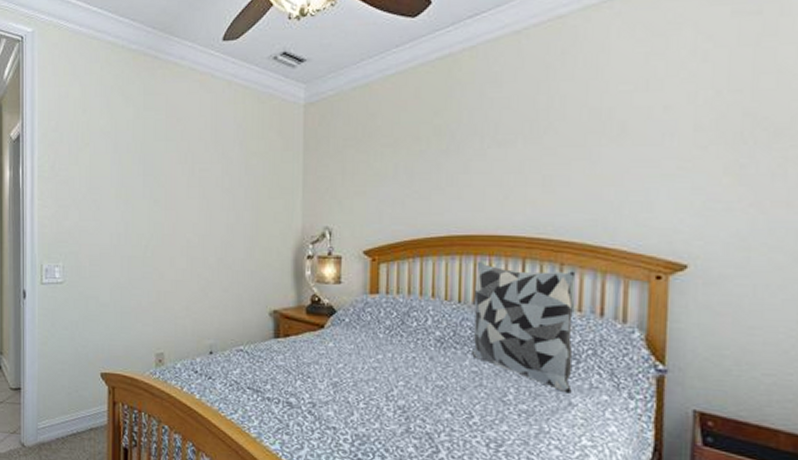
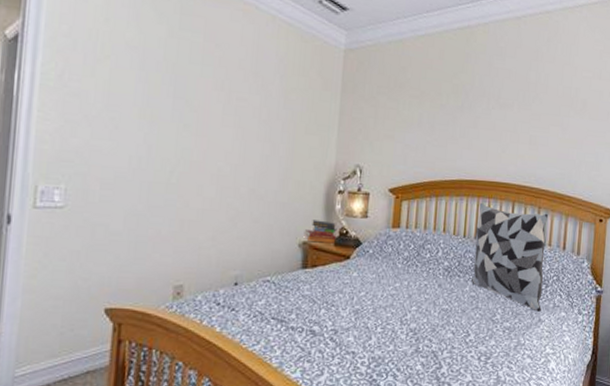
books: none [274,287,308,312] -> present [303,220,337,244]

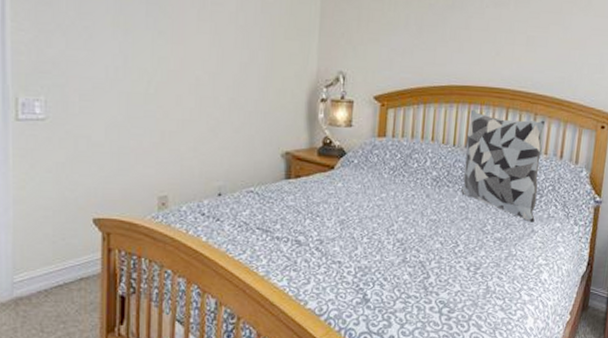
books: present [303,220,337,244] -> none [286,129,320,154]

